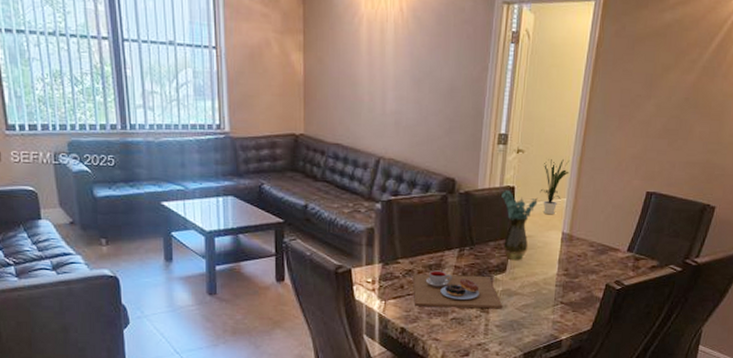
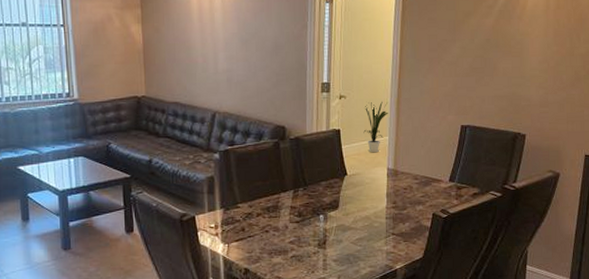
place setting: present [412,270,503,309] -> none [252,211,339,247]
vase: present [501,188,538,261] -> none [329,131,362,198]

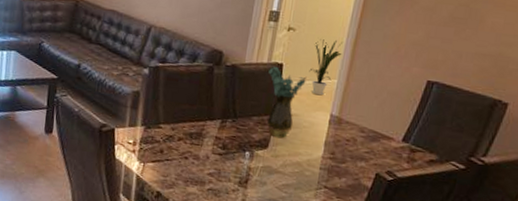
vase: none [329,131,362,198] -> present [267,64,307,139]

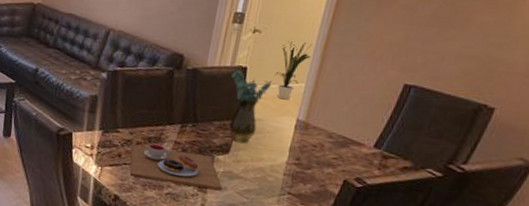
place setting: none [172,138,262,186] -> present [130,143,223,191]

